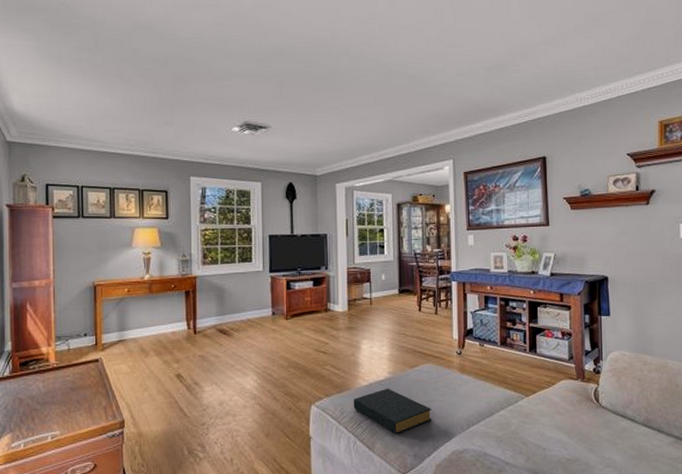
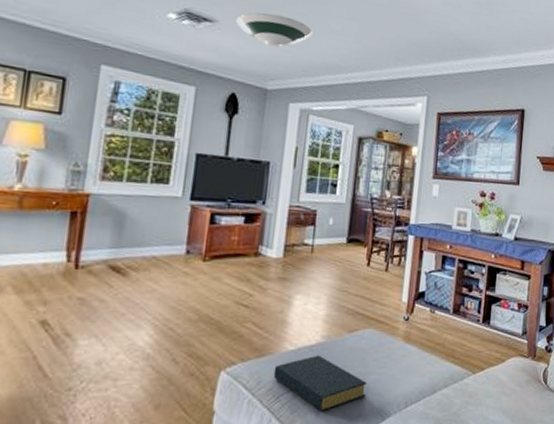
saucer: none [285,112,347,140] -> present [236,12,312,48]

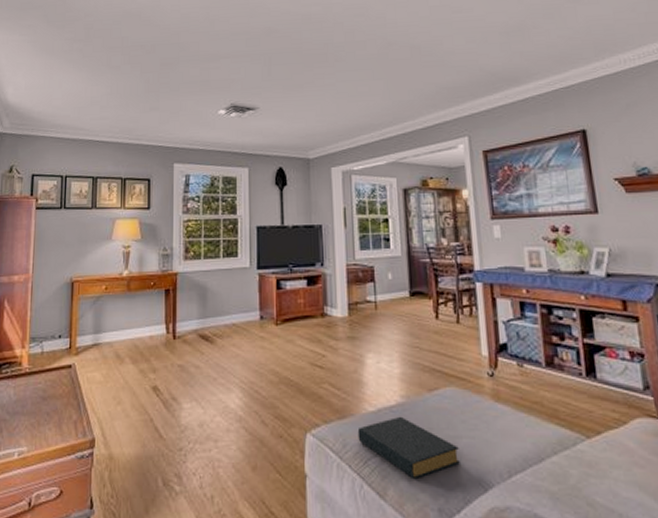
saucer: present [236,12,312,48] -> none [274,90,342,121]

